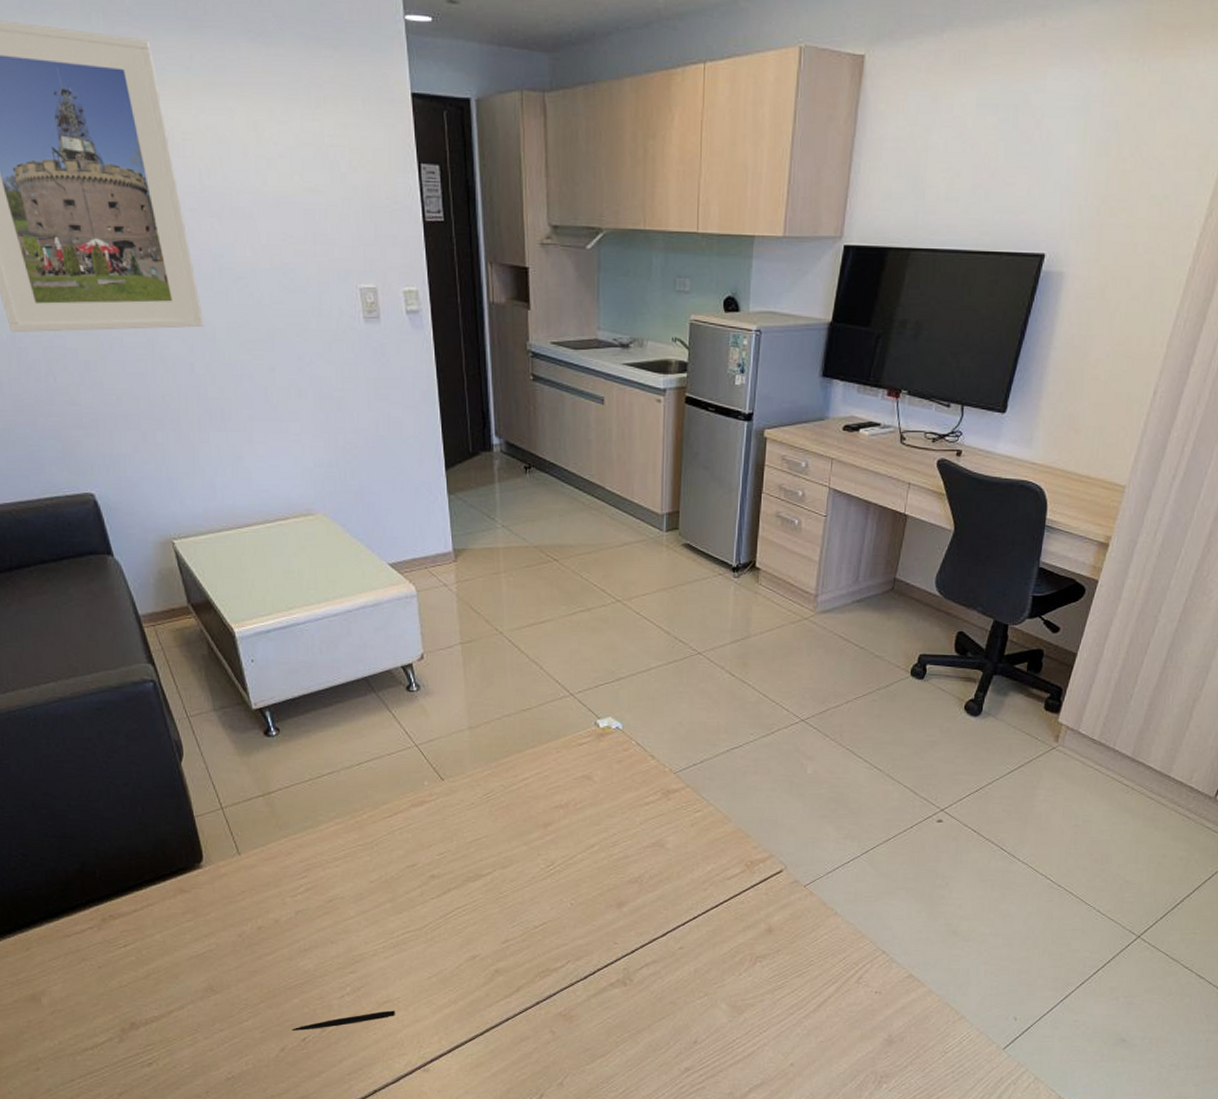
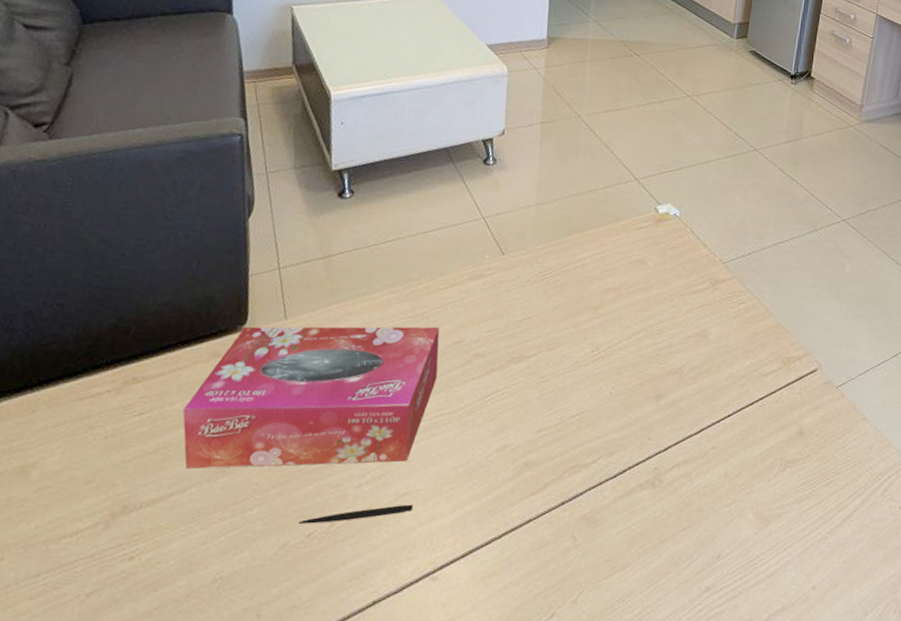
tissue box: none [163,854,397,990] -> present [182,326,440,469]

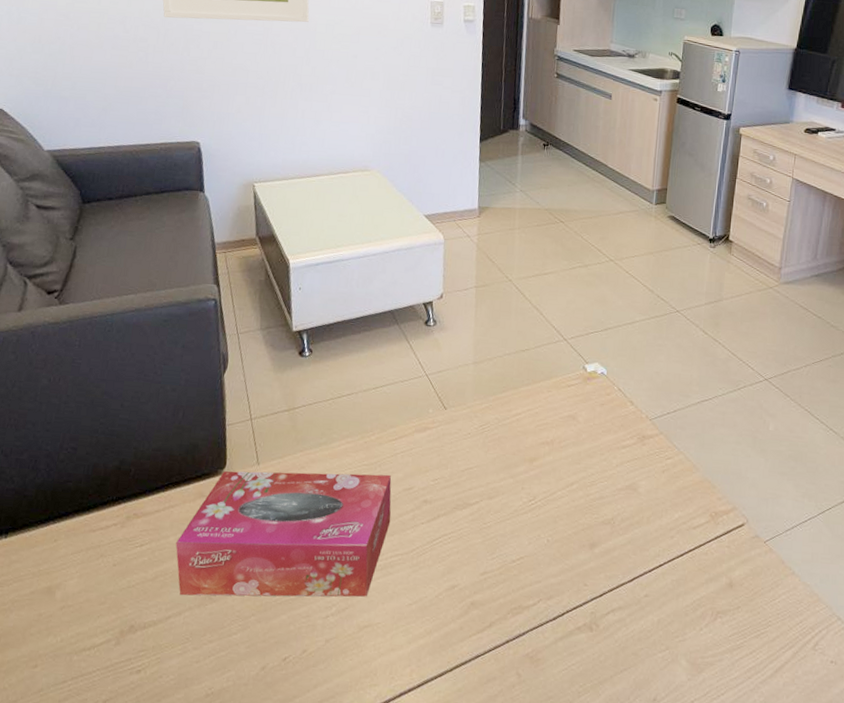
pen: present [298,504,413,524] -> none [275,636,373,650]

